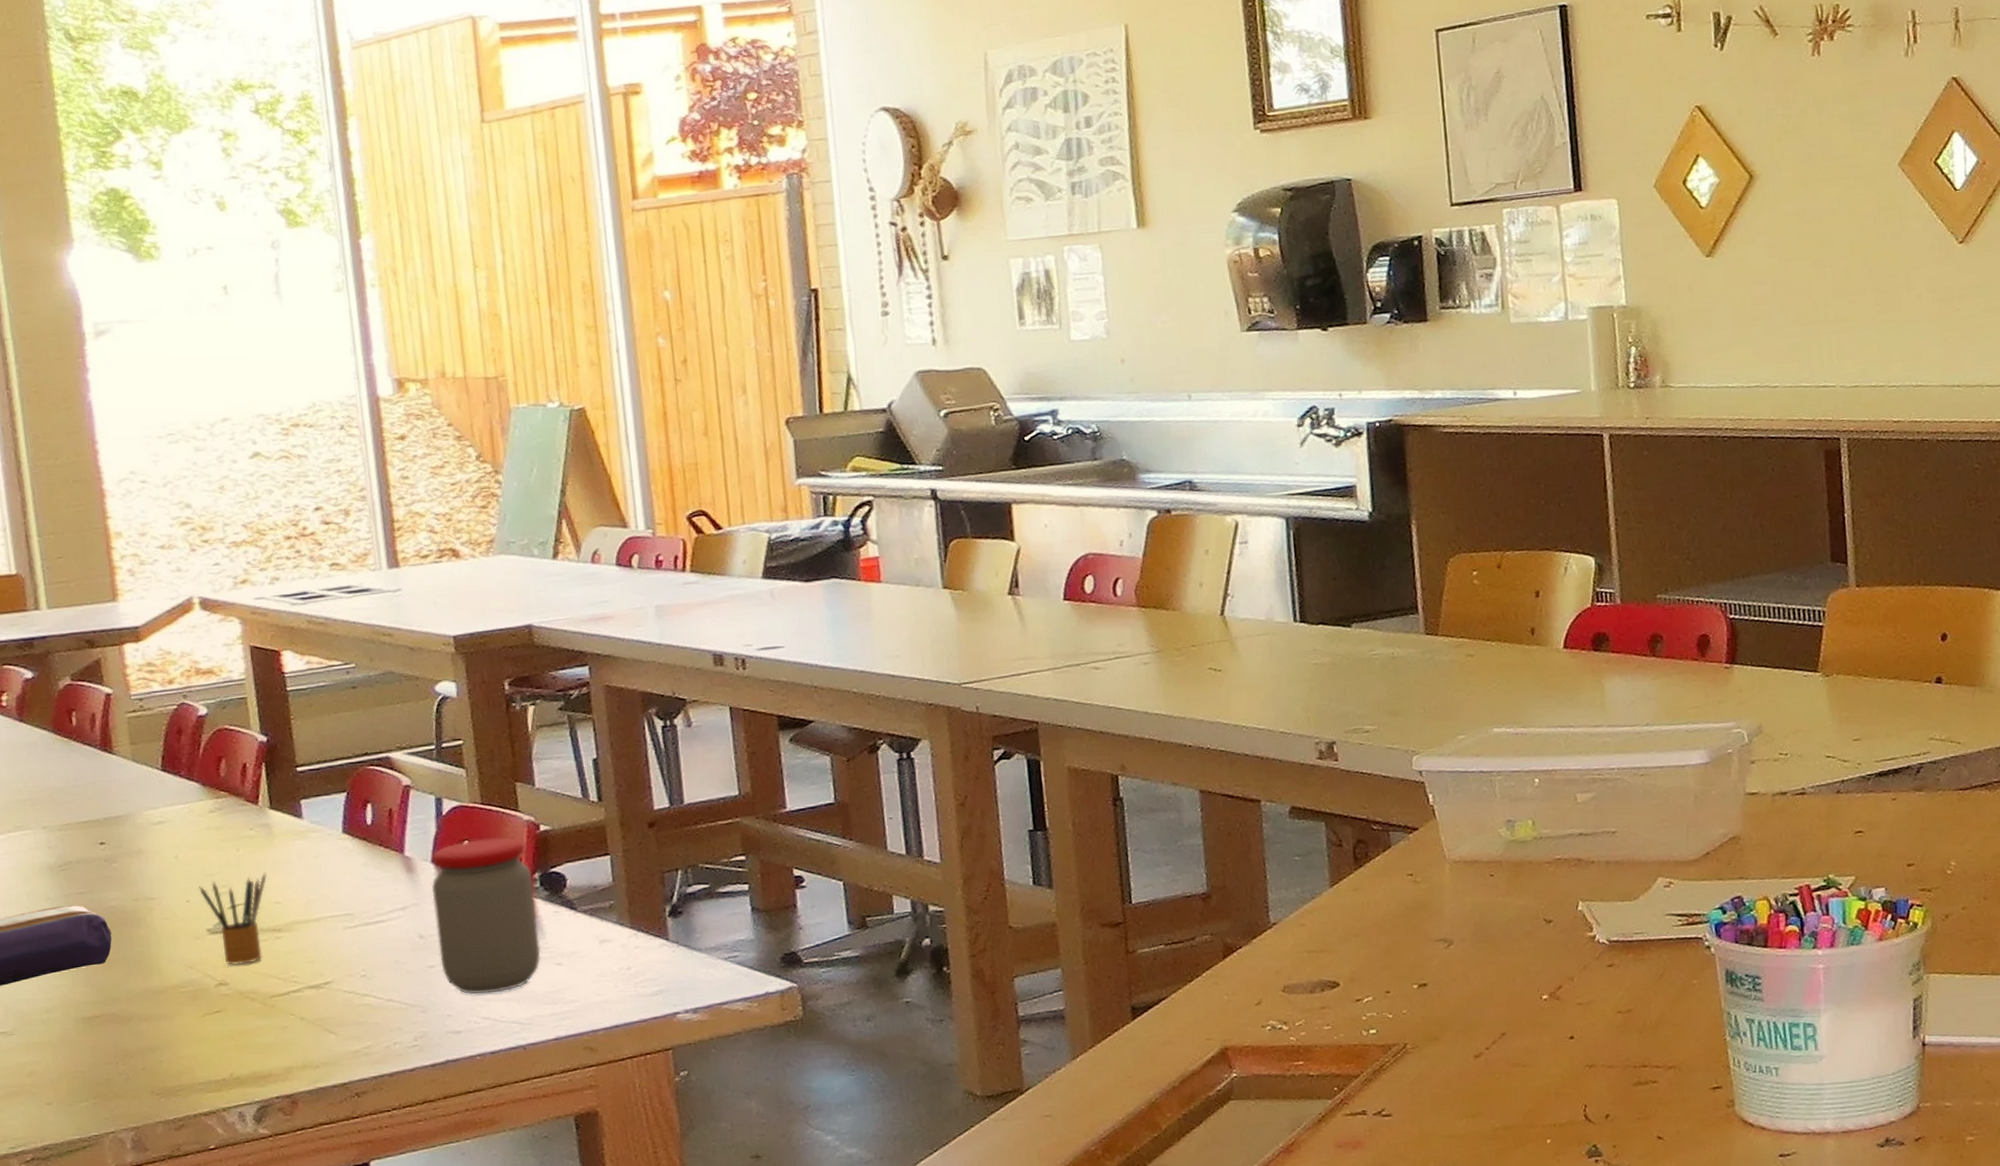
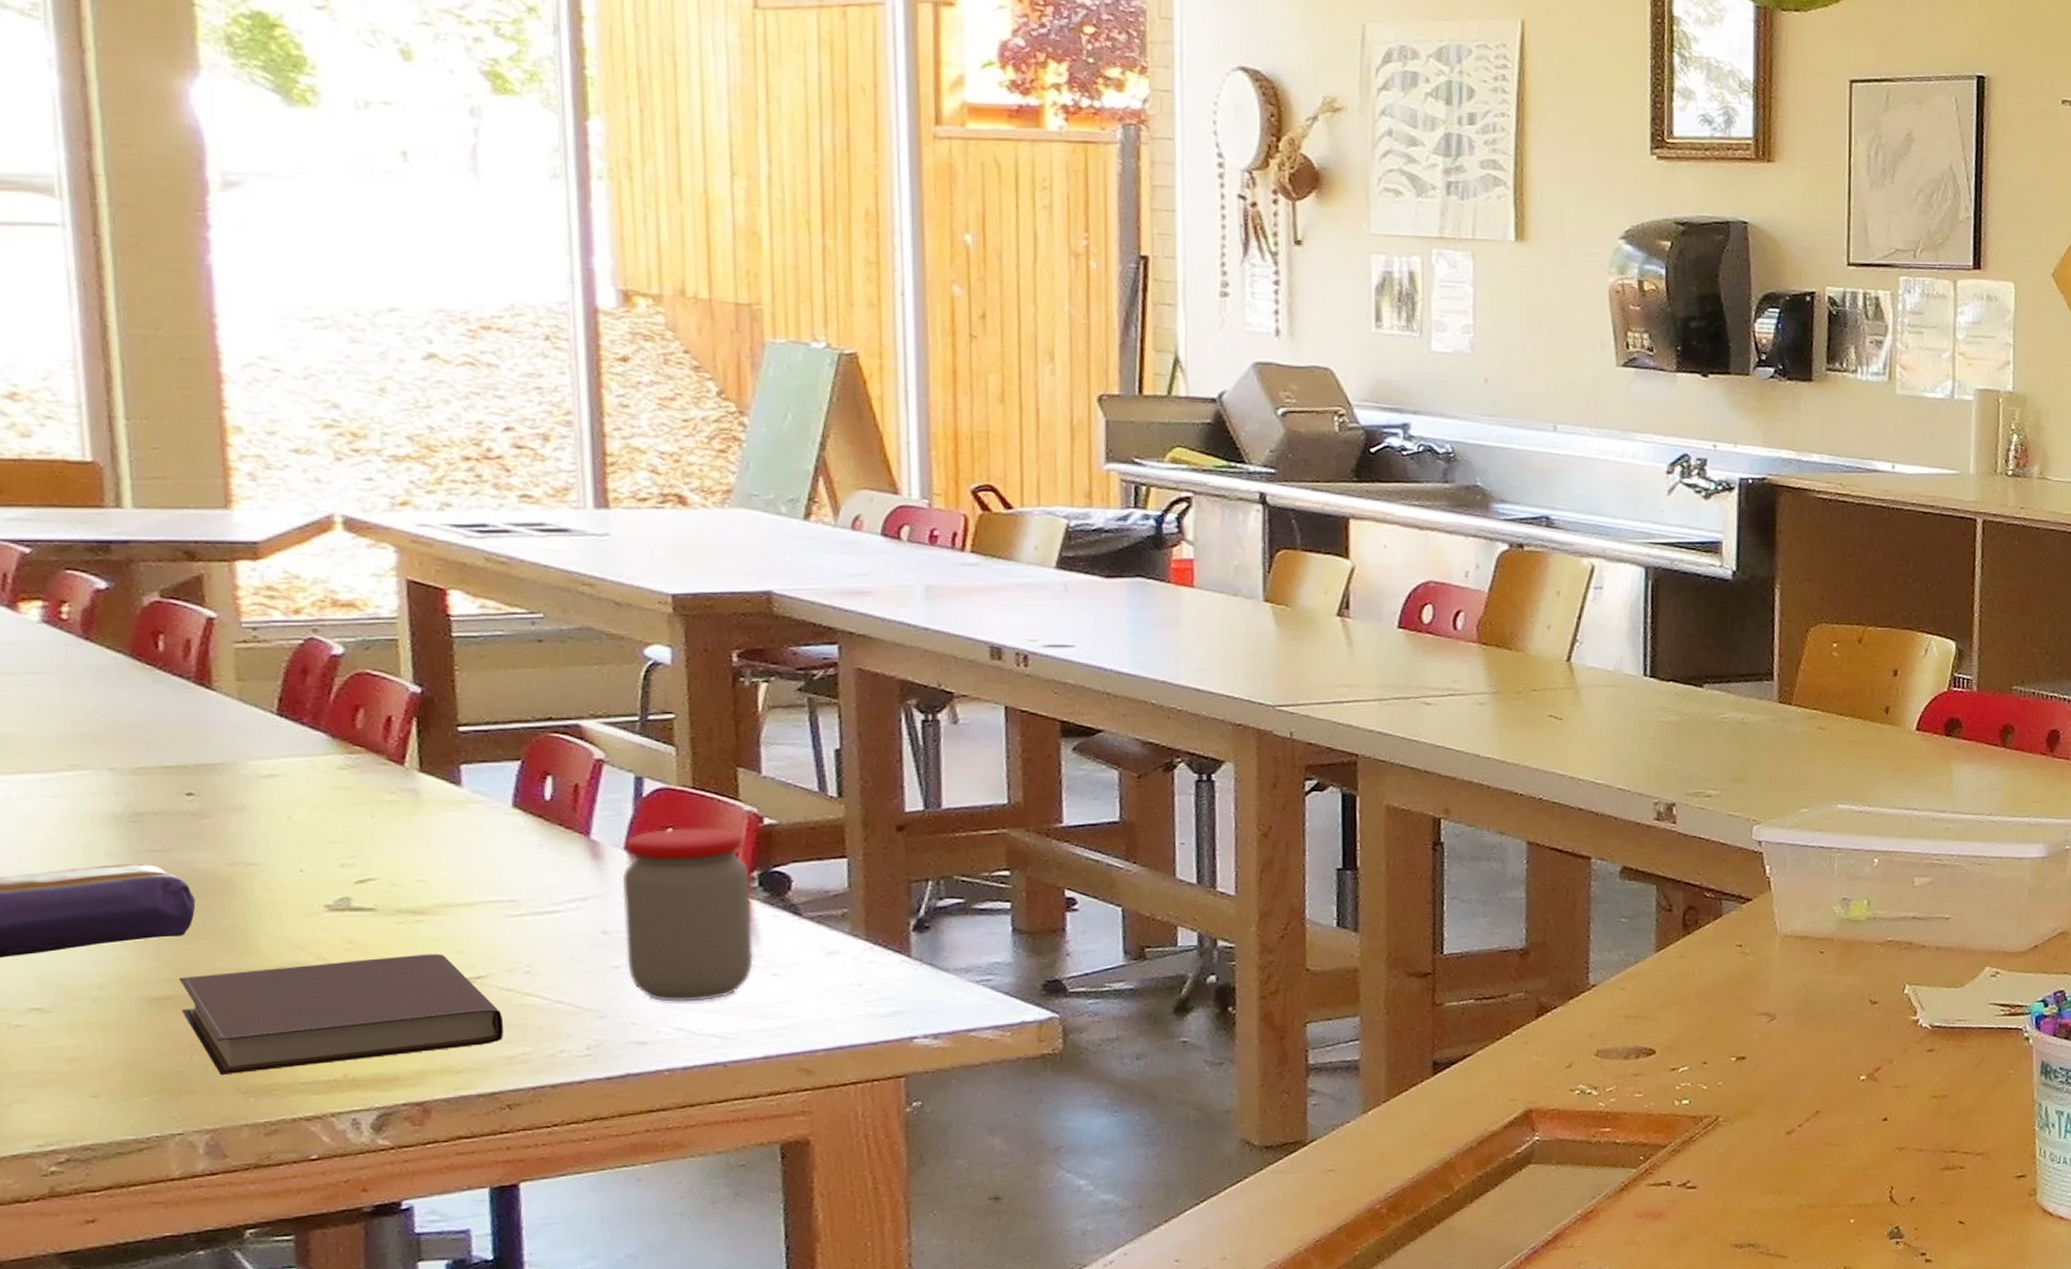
notebook: none [103,964,349,1081] -> present [178,954,503,1076]
pencil box: present [199,872,267,965] -> none [318,844,409,949]

